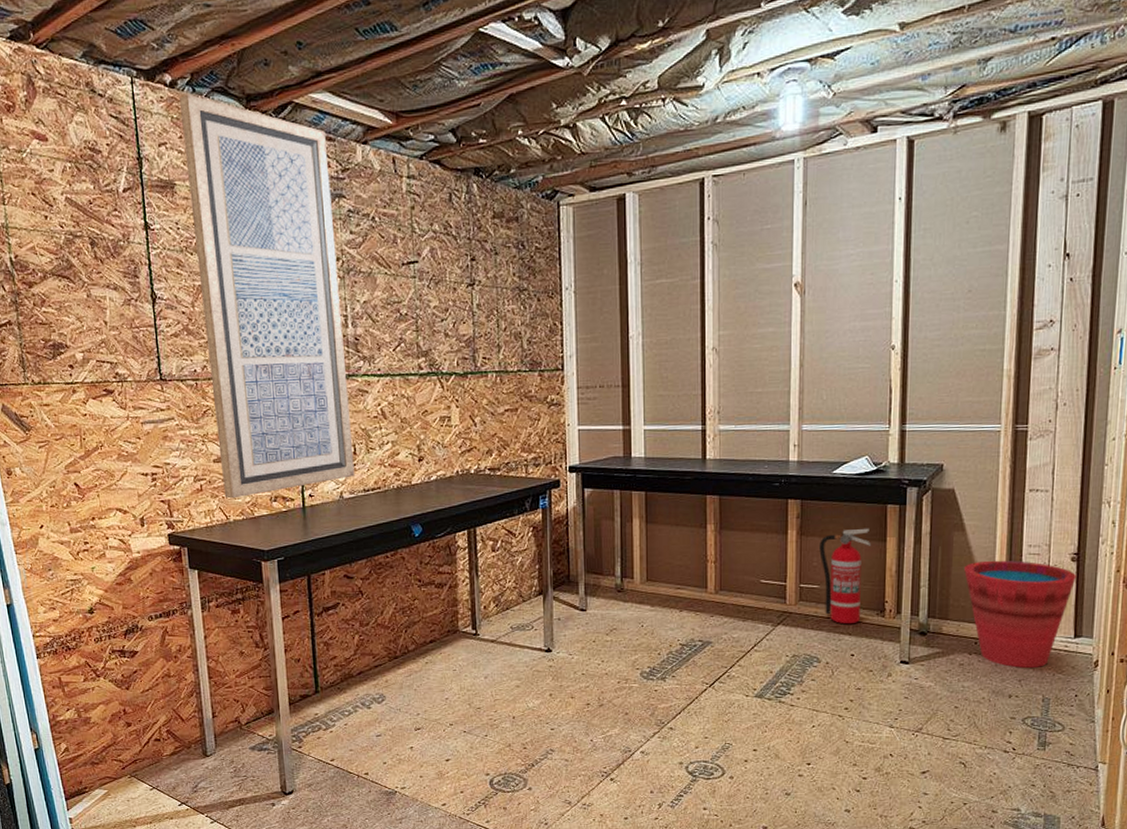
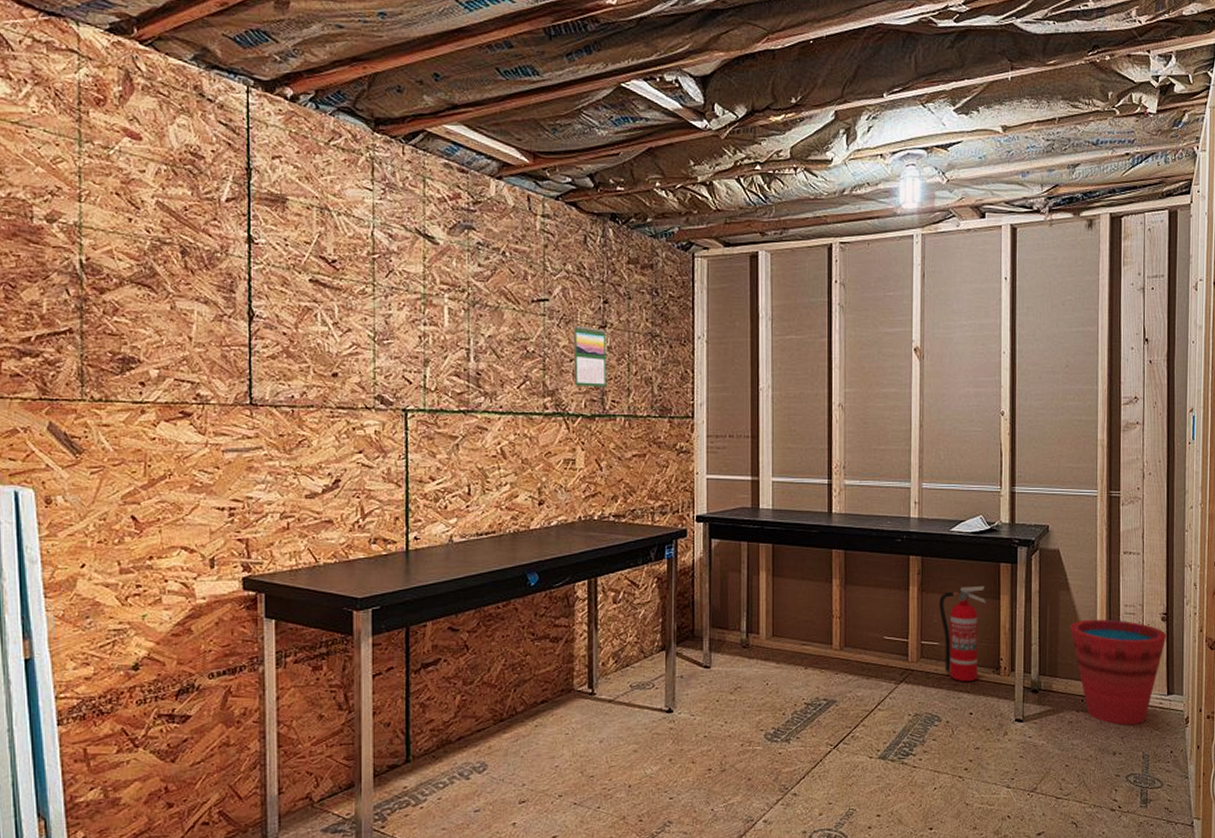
wall art: present [180,93,355,499] -> none [301,109,468,539]
calendar: none [442,285,478,346] -> present [573,325,607,388]

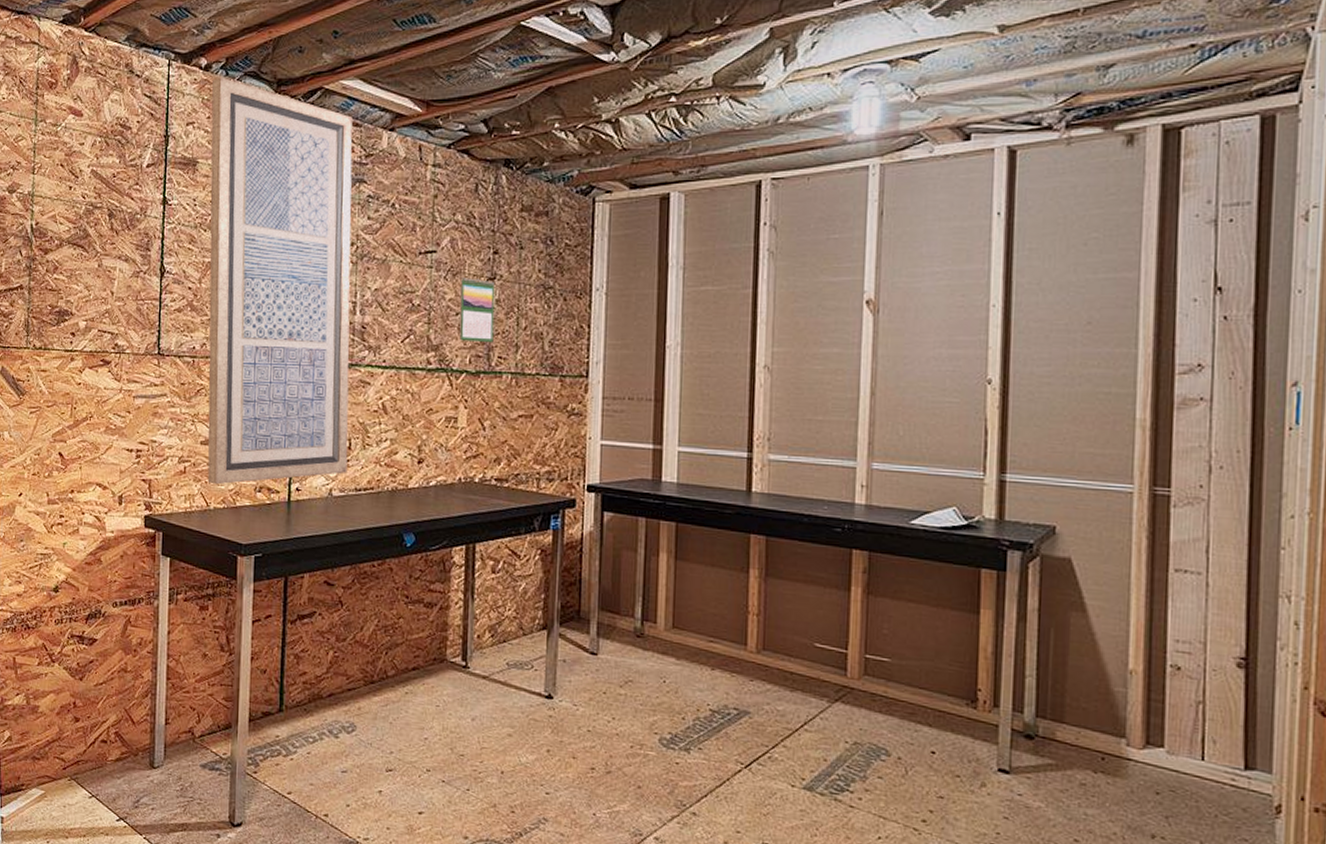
wall art: none [301,109,468,539] -> present [207,77,353,485]
fire extinguisher: present [939,585,987,682] -> none [891,594,960,713]
bucket: present [1070,619,1167,725] -> none [1086,653,1246,803]

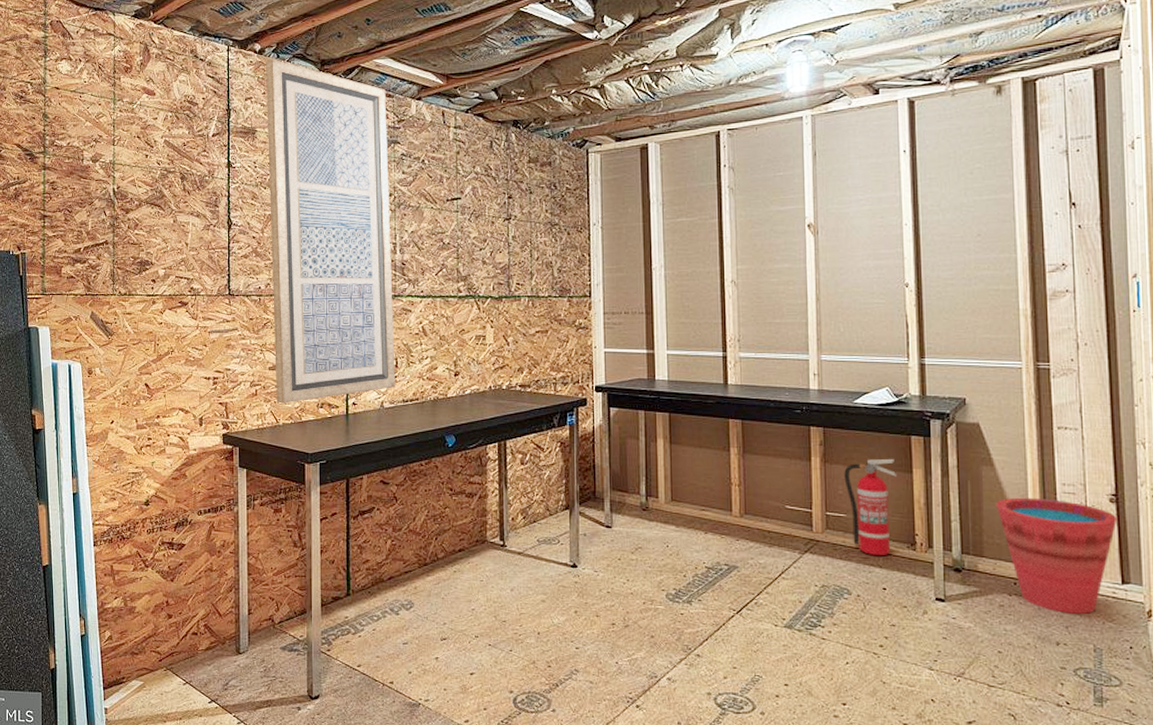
calendar: present [459,278,495,343] -> none [482,219,512,273]
fire extinguisher: none [891,594,960,713] -> present [844,458,898,556]
bucket: none [1086,653,1246,803] -> present [996,497,1118,614]

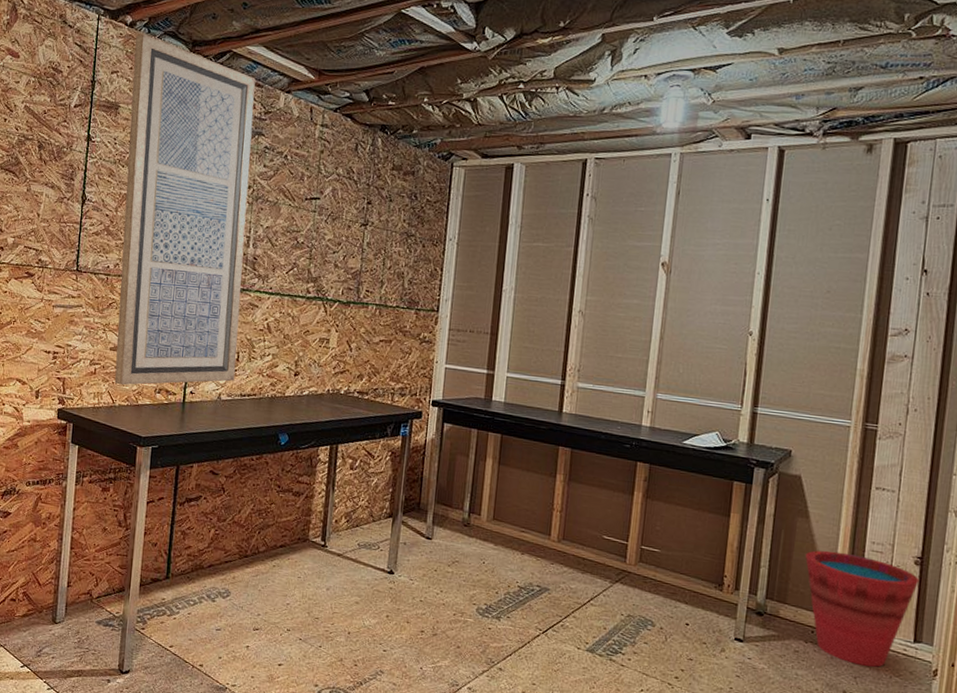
fire extinguisher: present [844,458,898,556] -> none [663,499,715,593]

